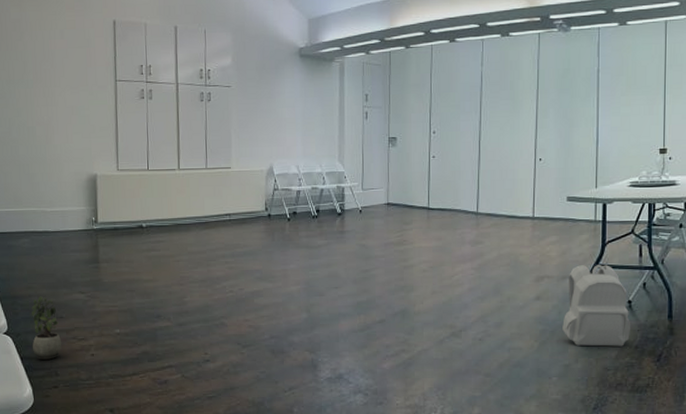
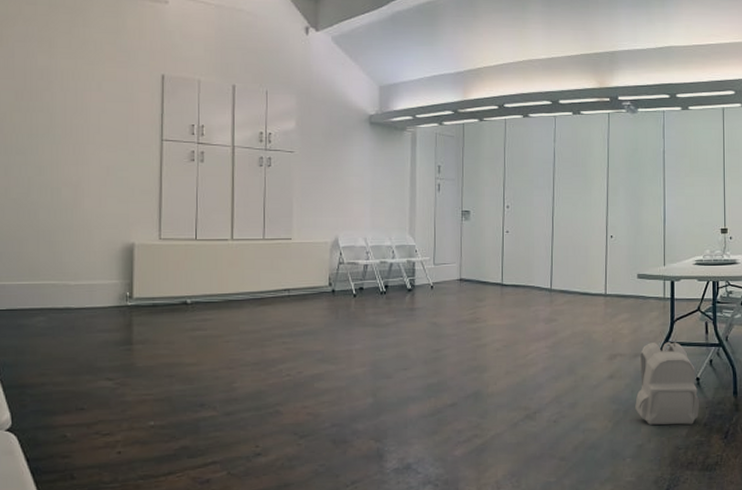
potted plant: present [31,296,62,360] -> none [43,384,81,461]

